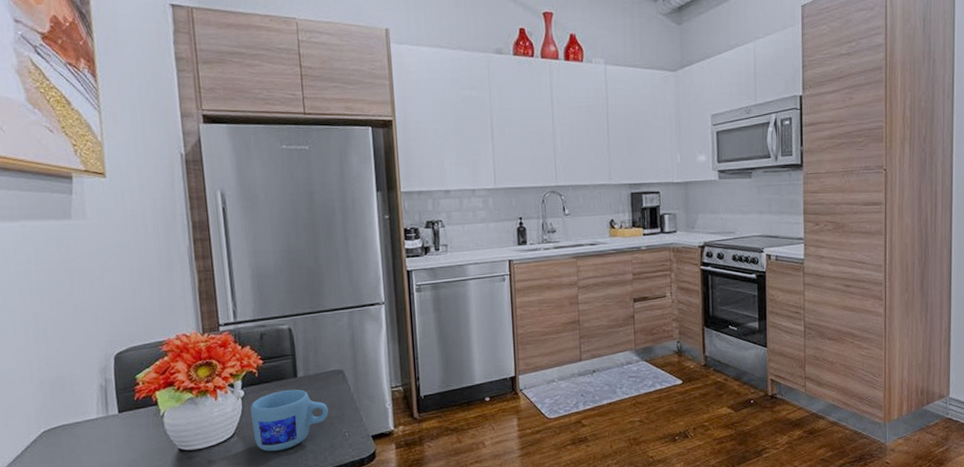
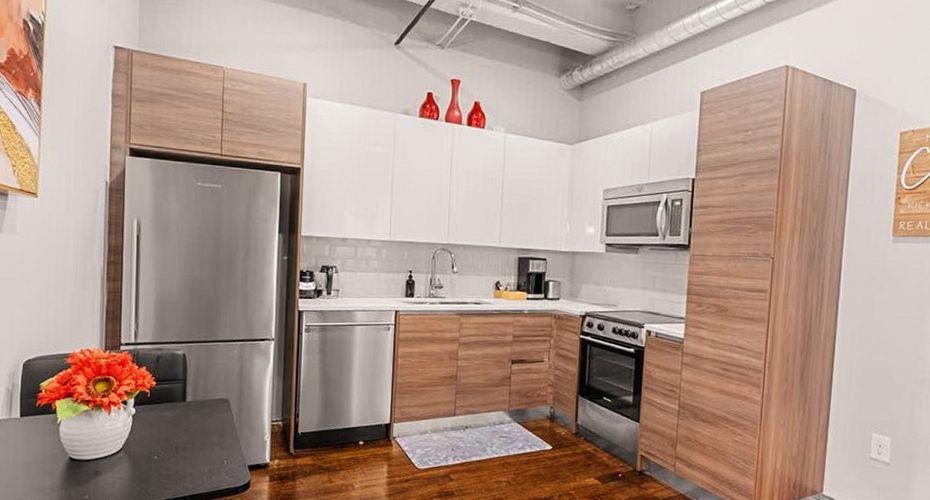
mug: present [250,389,329,451] -> none [138,412,211,470]

